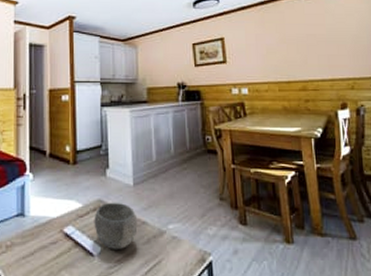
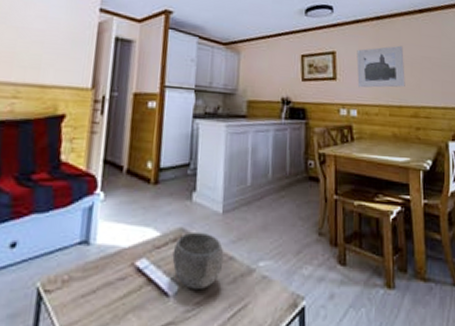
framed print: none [244,26,292,68] -> present [356,45,405,88]

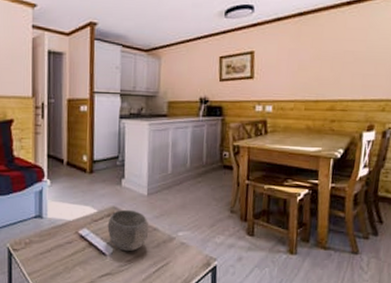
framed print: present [356,45,405,88] -> none [274,41,325,85]

